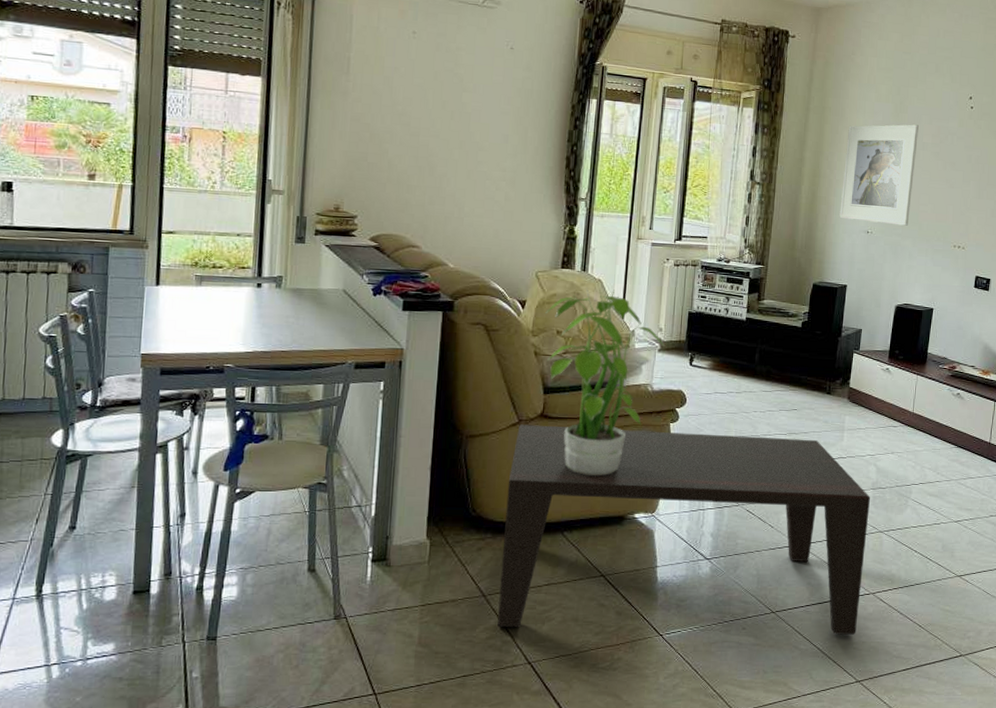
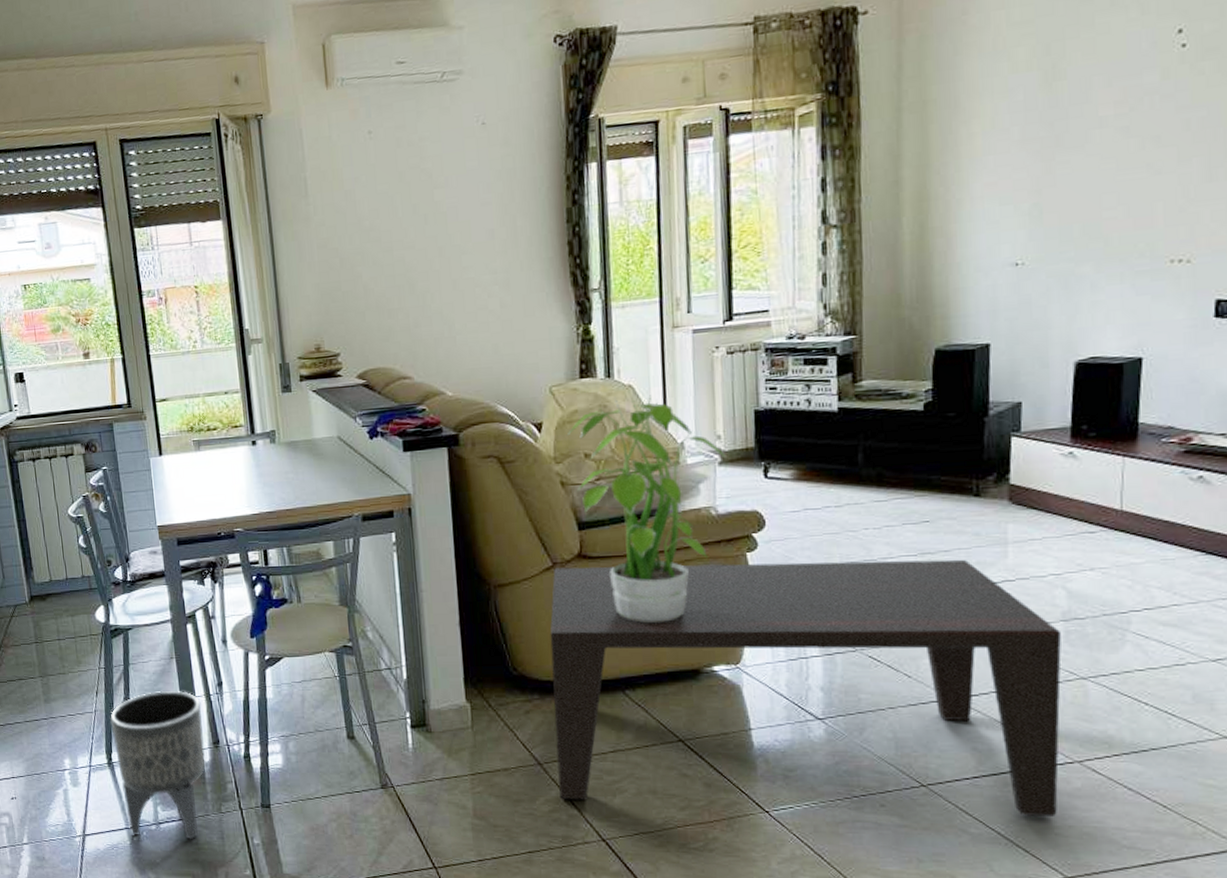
planter: none [47,519,158,676] -> present [110,690,206,840]
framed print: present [839,124,919,226] -> none [966,92,1089,253]

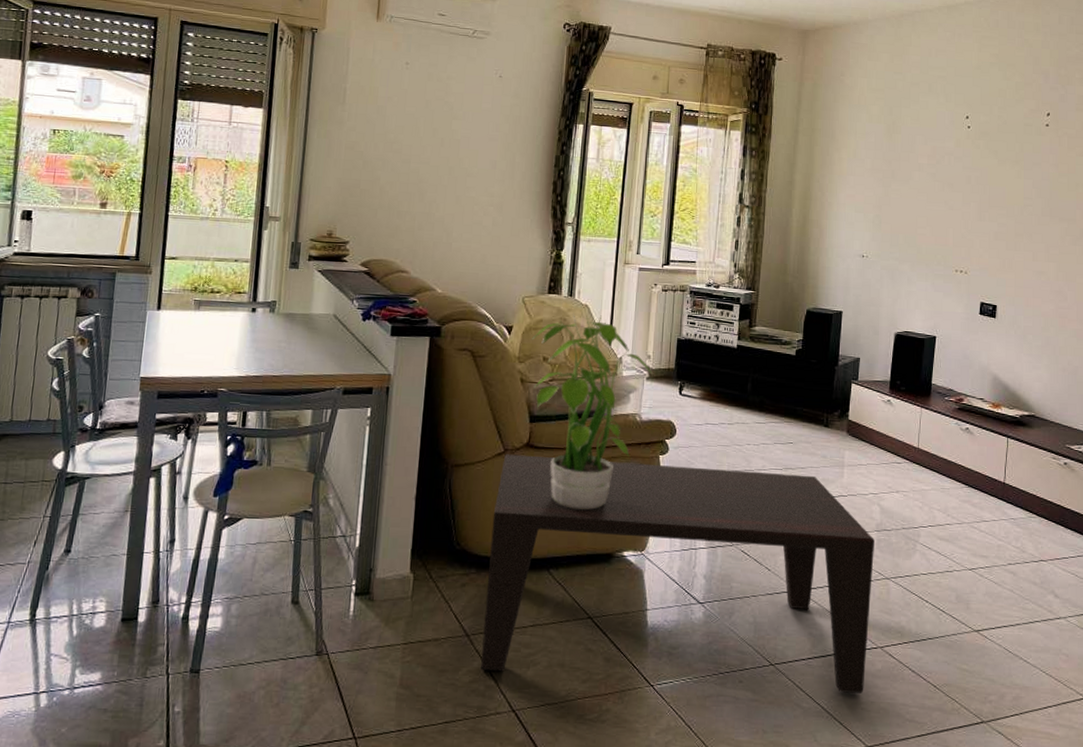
planter: present [110,690,206,840] -> none [38,544,149,707]

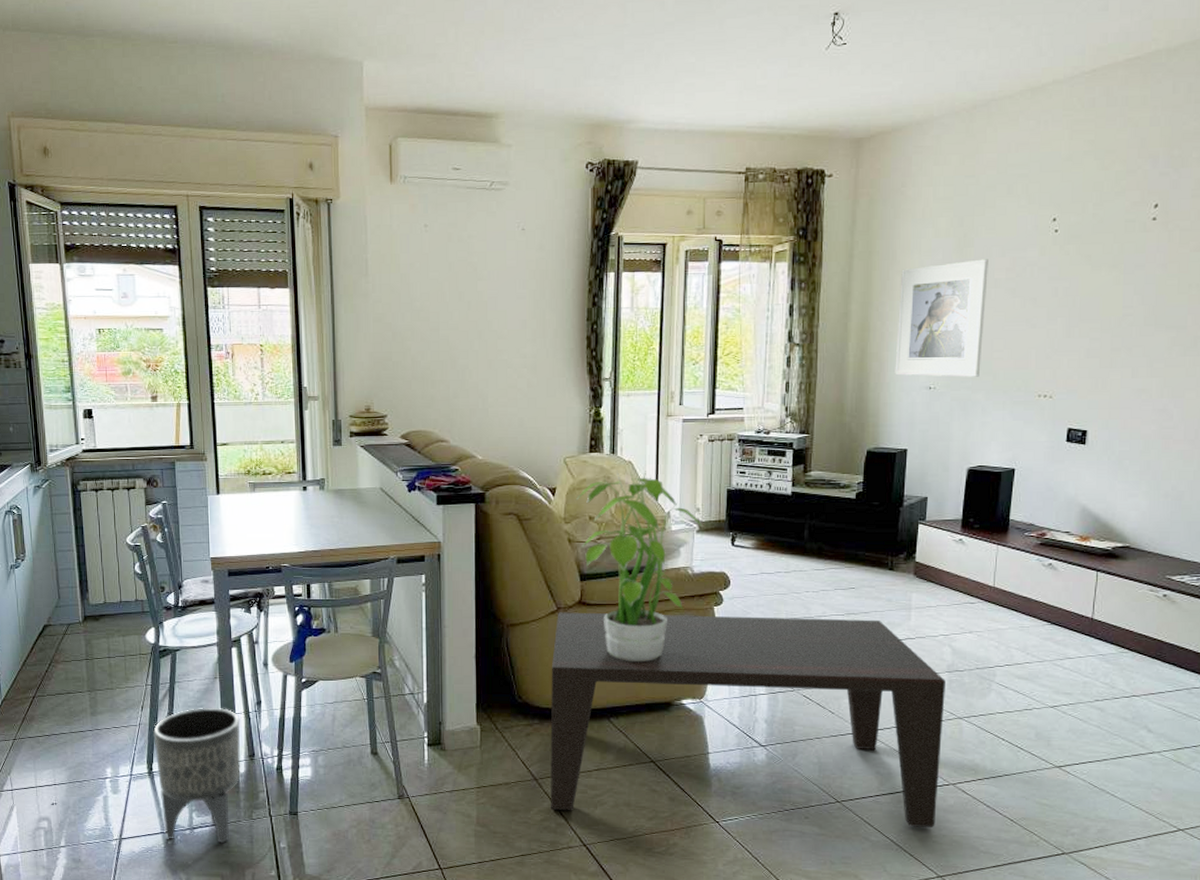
planter: none [38,544,149,707] -> present [153,707,241,844]
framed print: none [832,145,913,250] -> present [895,259,988,377]

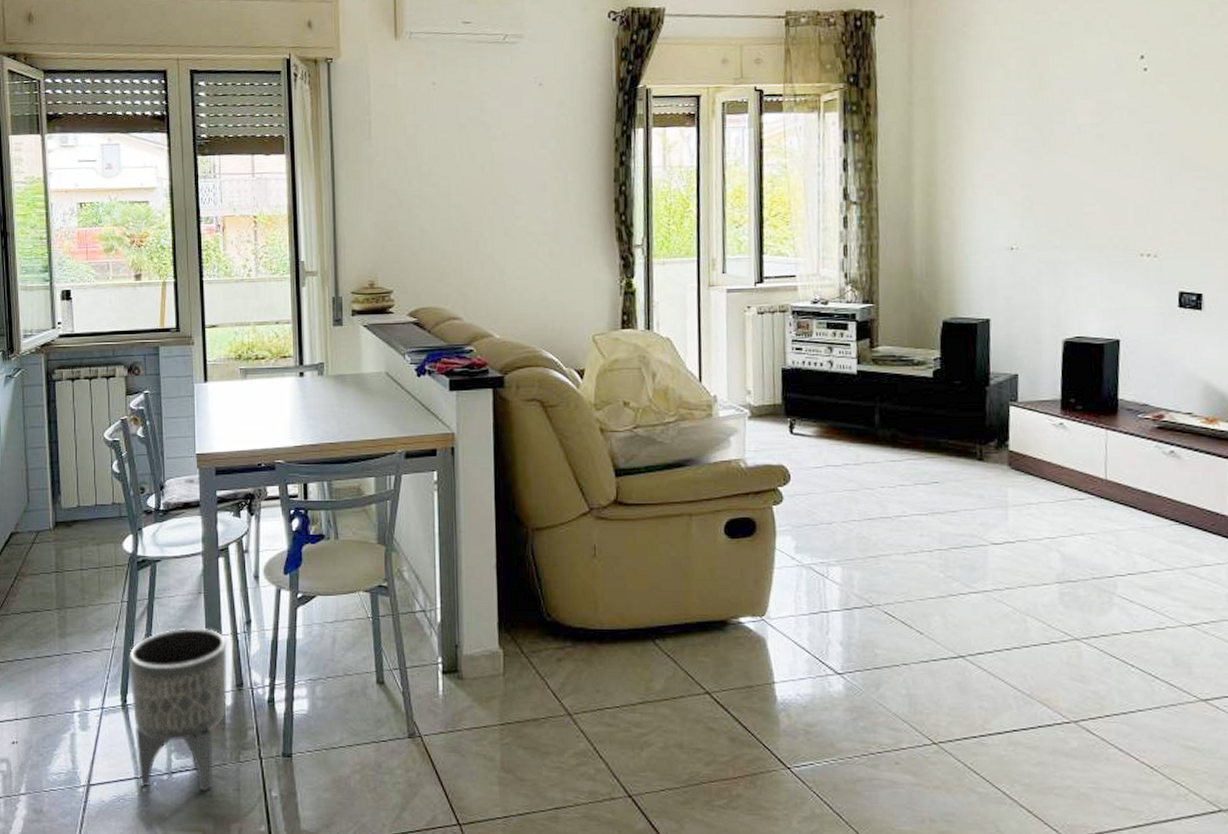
coffee table: present [550,612,945,829] -> none [584,513,1057,778]
potted plant: present [576,471,702,661] -> none [608,349,754,572]
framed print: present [895,259,988,377] -> none [968,102,1070,236]

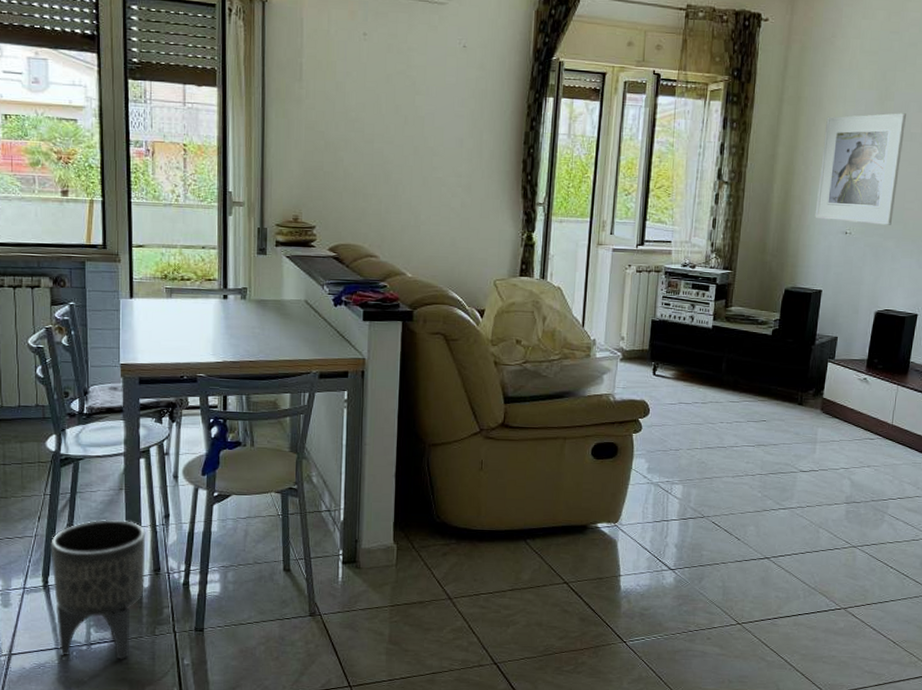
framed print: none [968,102,1070,236] -> present [815,113,906,225]

